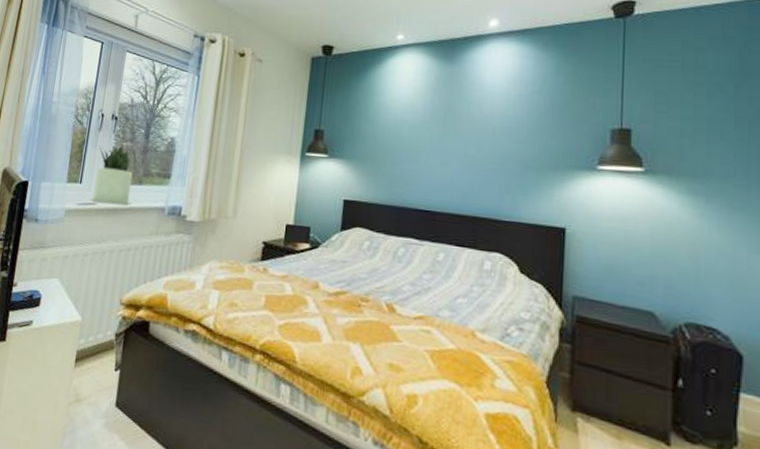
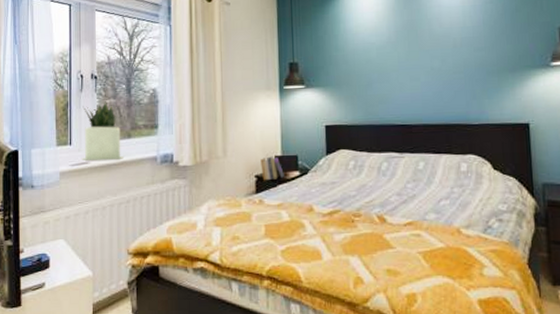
books: none [270,223,294,250] -> present [260,156,284,181]

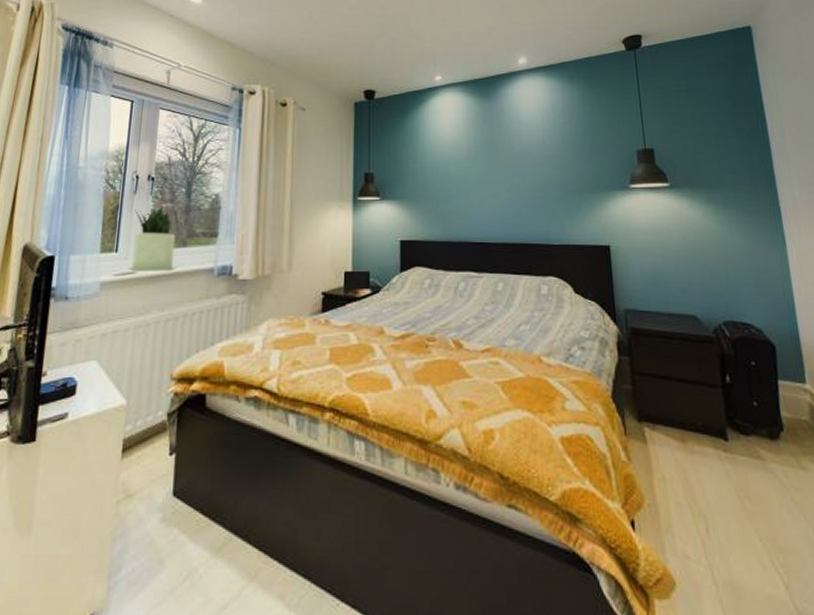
books: present [260,156,284,181] -> none [329,272,354,299]

